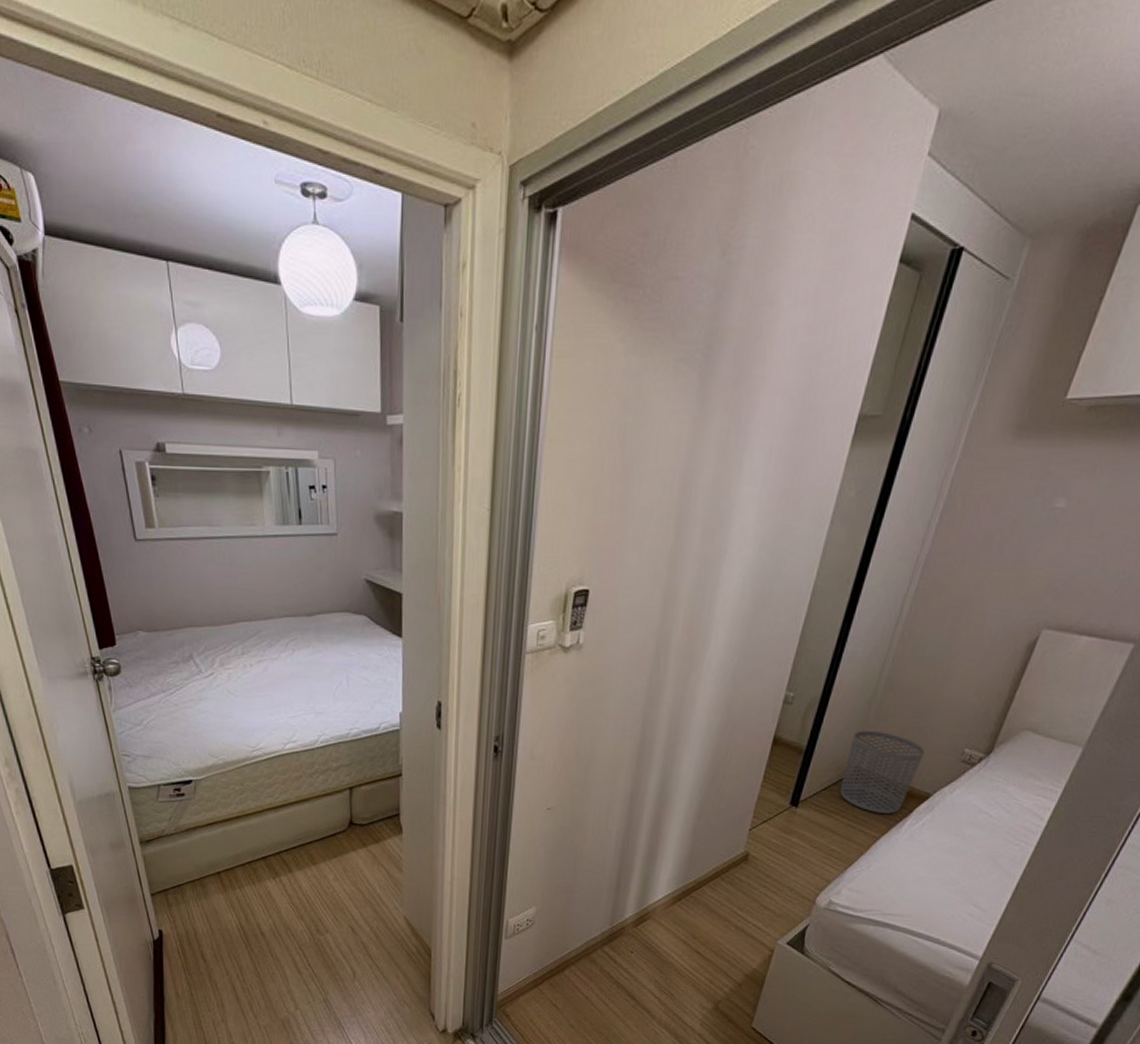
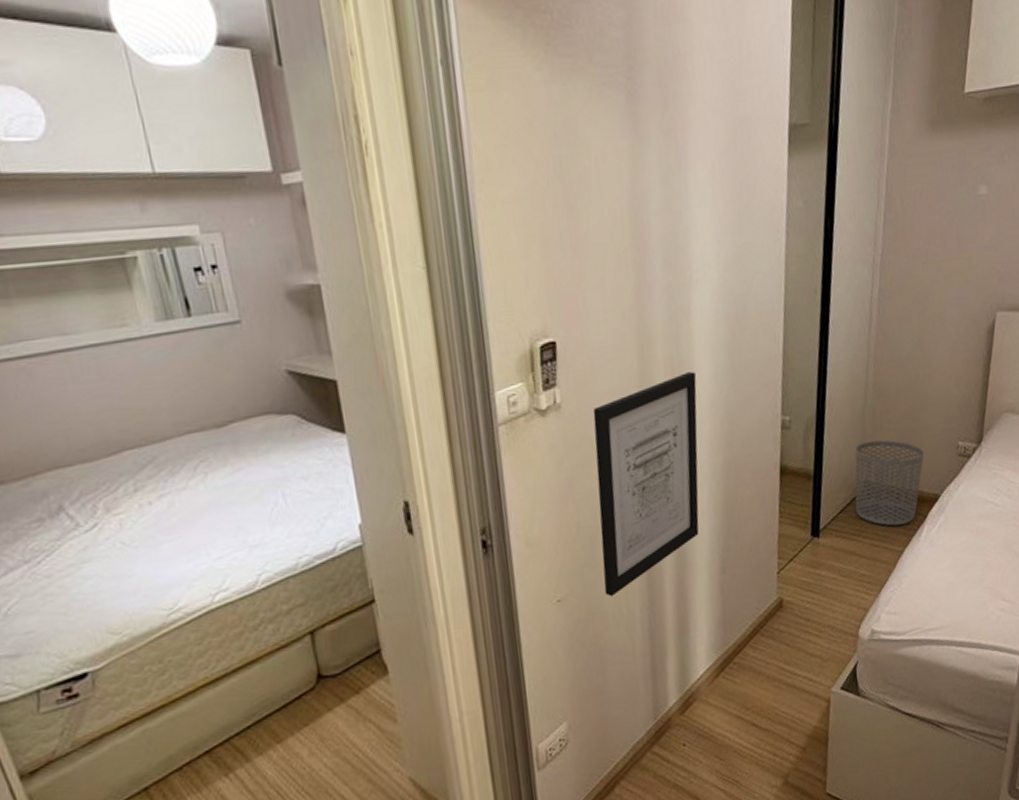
wall art: none [589,636,712,816] -> present [593,371,699,597]

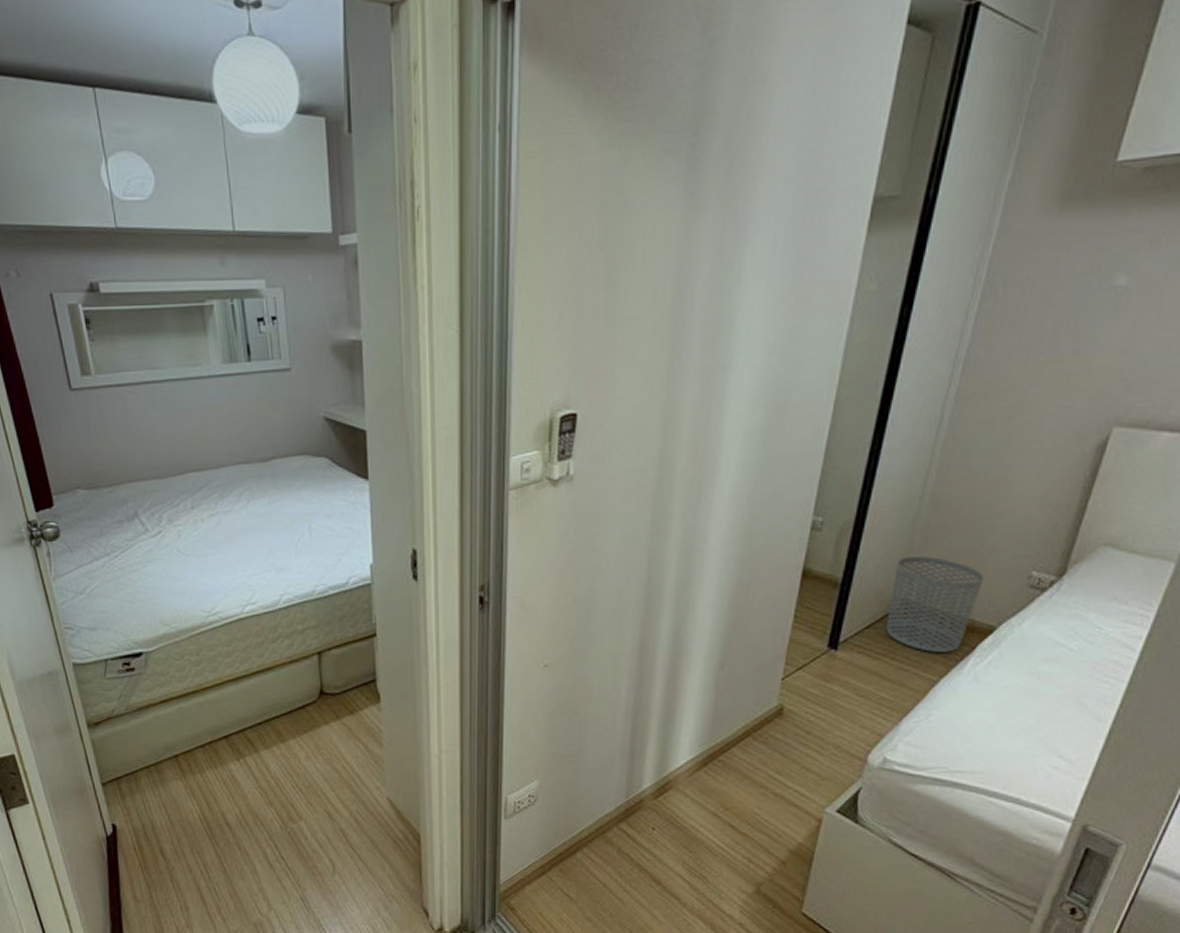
wall art: present [593,371,699,597] -> none [593,458,722,671]

